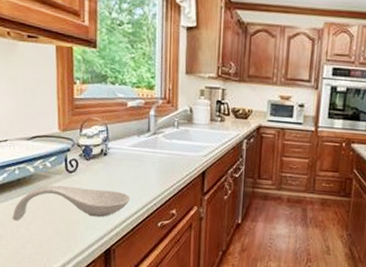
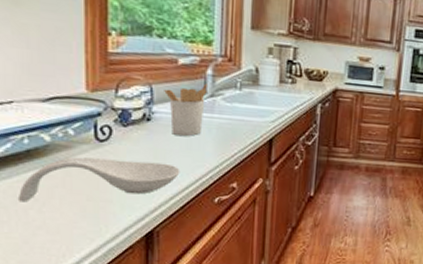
utensil holder: none [117,123,151,169] -> present [164,83,207,137]

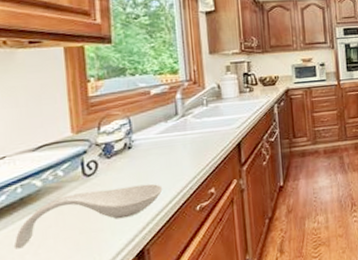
utensil holder: present [164,83,207,137] -> none [141,106,179,157]

